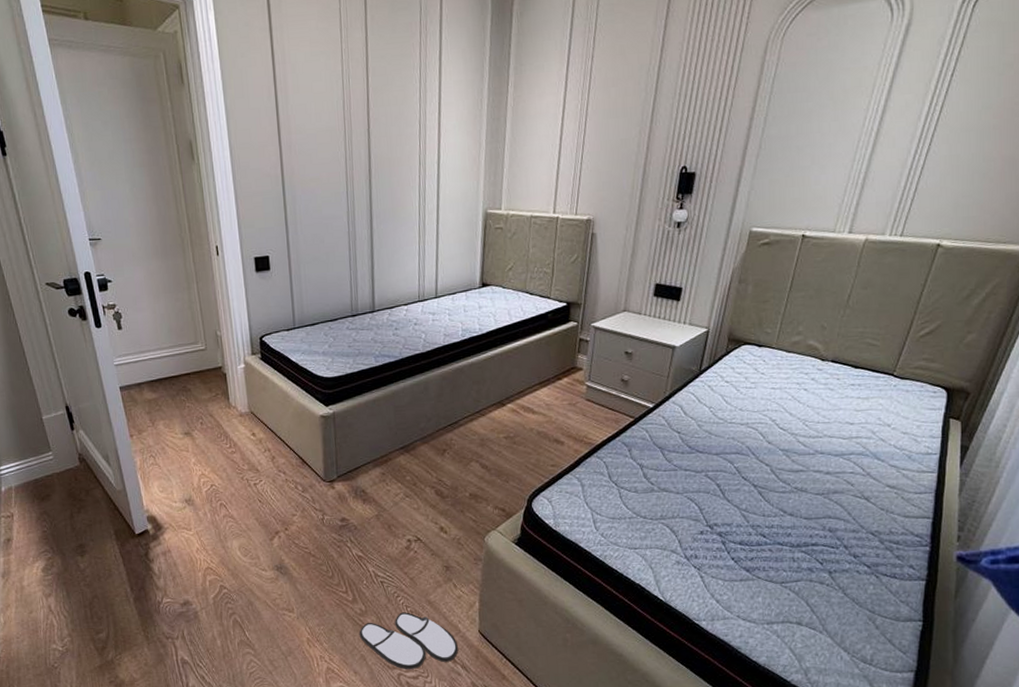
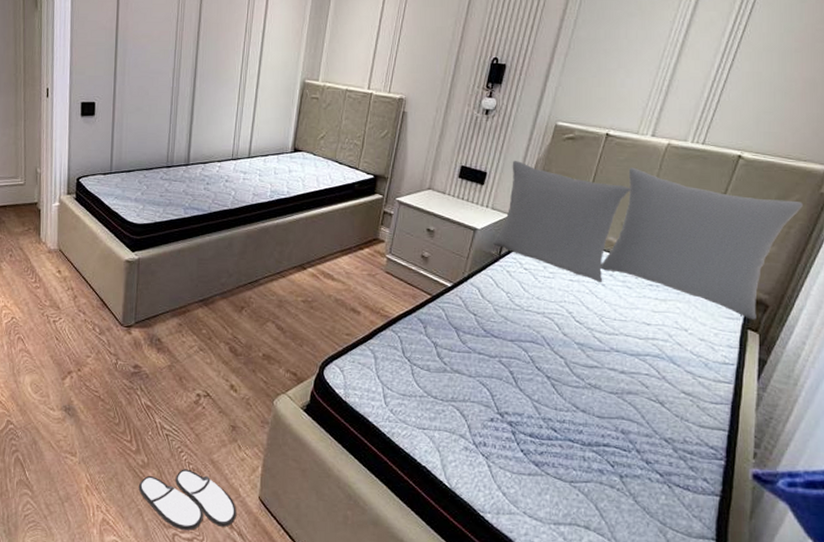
pillow: none [692,273,829,388] -> present [492,161,631,283]
pillow: none [802,267,1003,409] -> present [601,167,803,320]

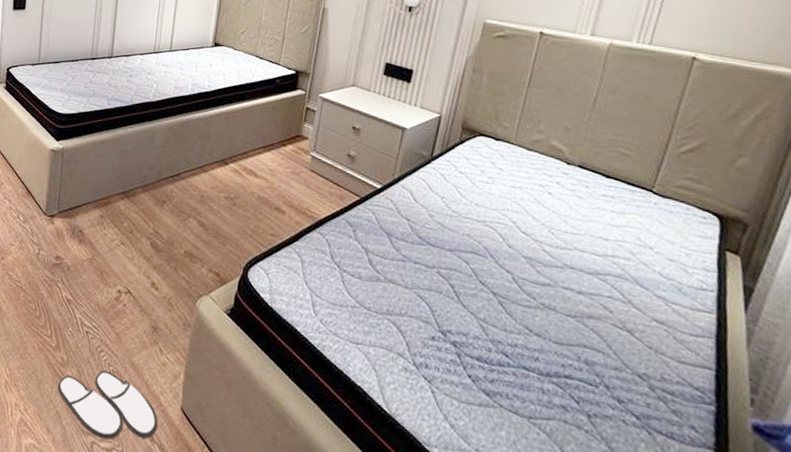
pillow: present [492,161,631,283] -> none [423,59,572,191]
pillow: present [601,167,803,320] -> none [545,67,776,240]

